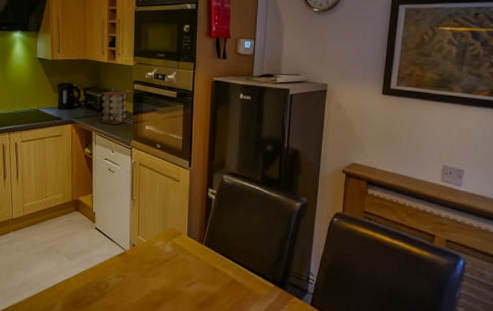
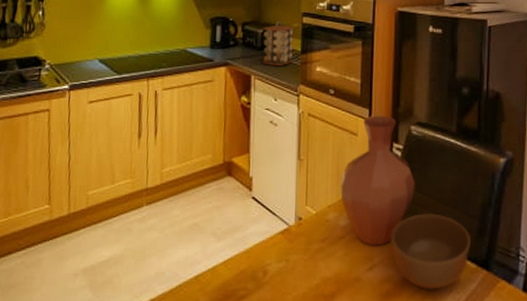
vase: none [166,166,226,268] -> present [340,115,415,246]
bowl: none [207,244,271,303] -> present [392,213,472,291]

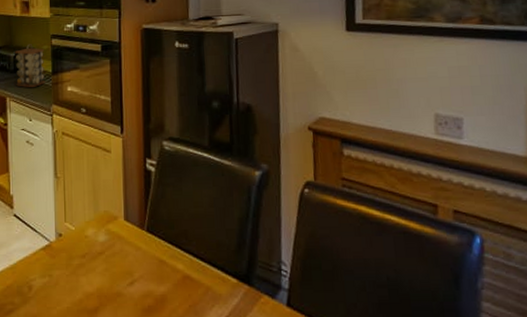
vase: present [340,115,415,246] -> none [97,132,171,261]
bowl: present [392,213,472,291] -> none [150,228,231,306]

